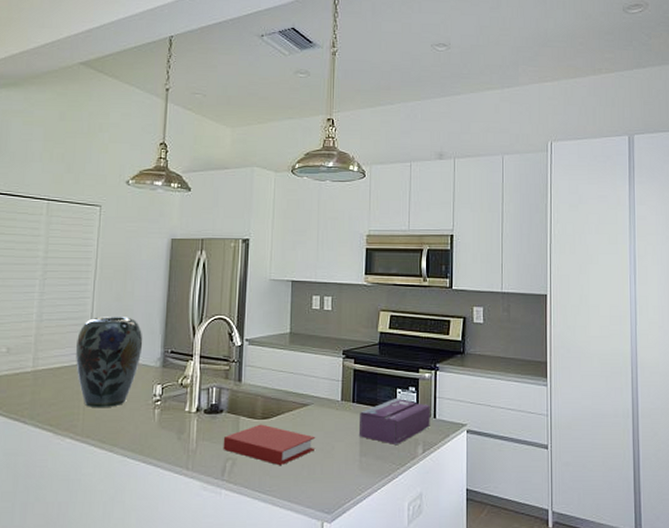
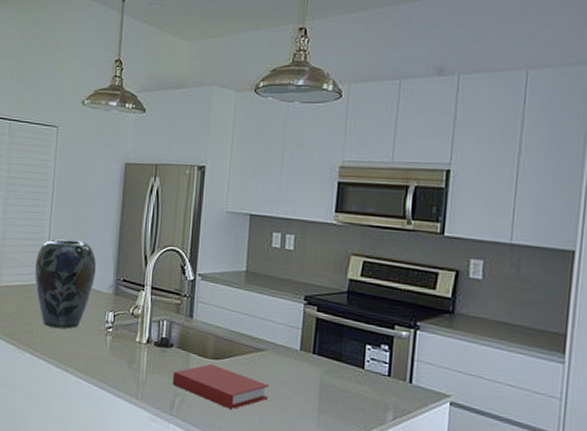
tissue box: present [358,397,430,446] -> none [318,354,406,408]

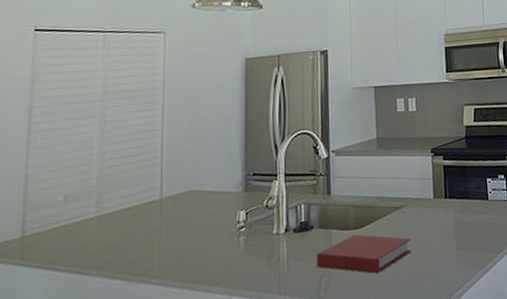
vase: present [34,239,97,329] -> none [145,144,222,246]

